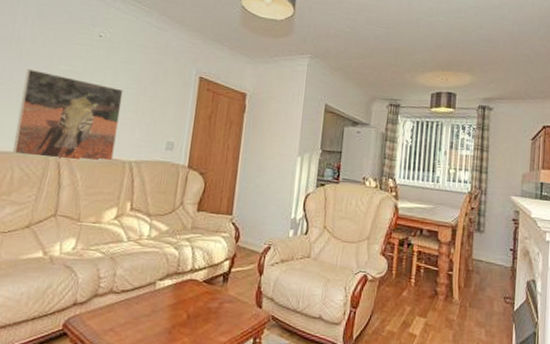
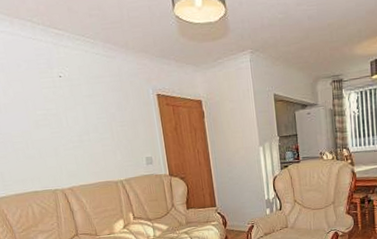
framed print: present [13,68,124,163] -> none [10,120,107,193]

